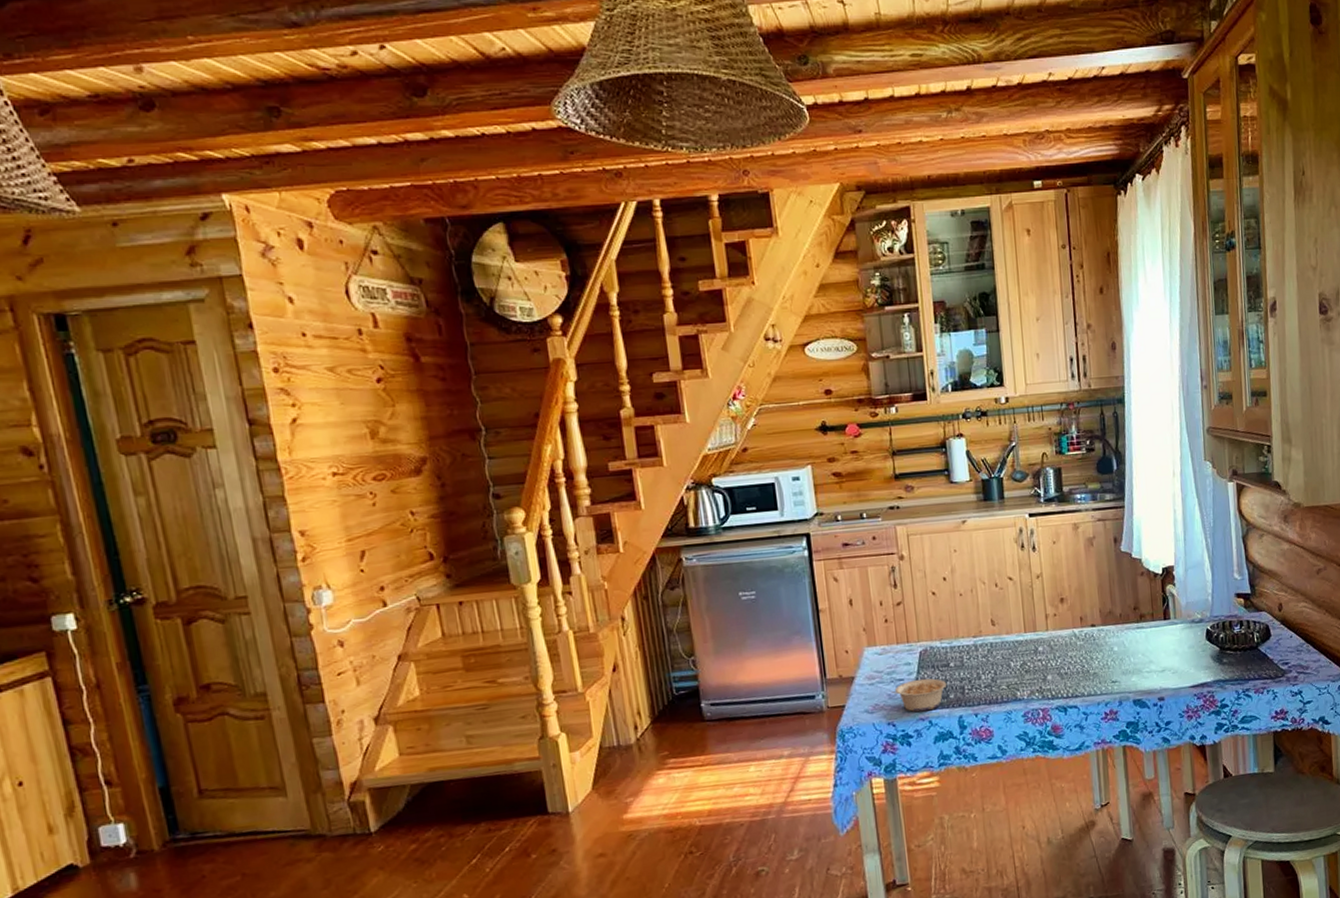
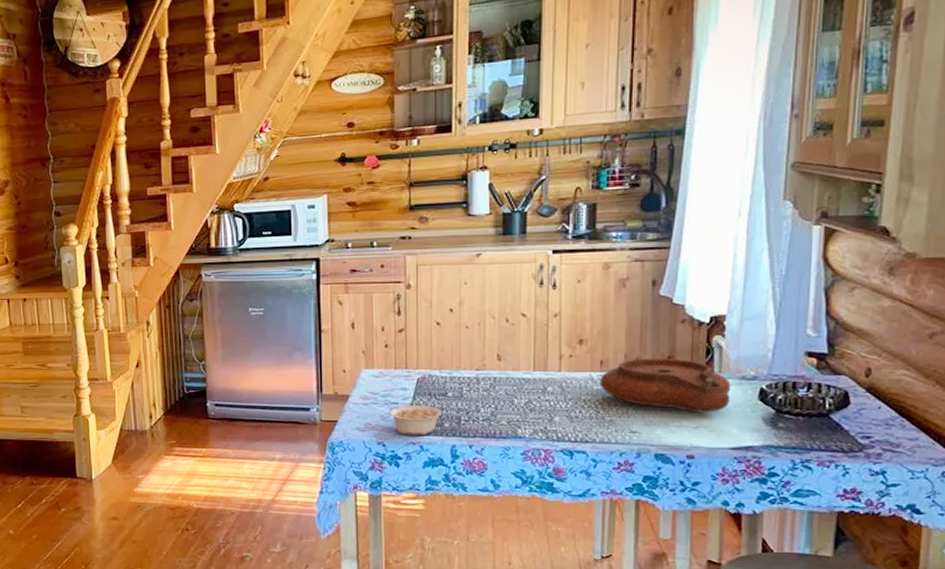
plate: none [1081,609,1186,658] -> present [600,359,731,413]

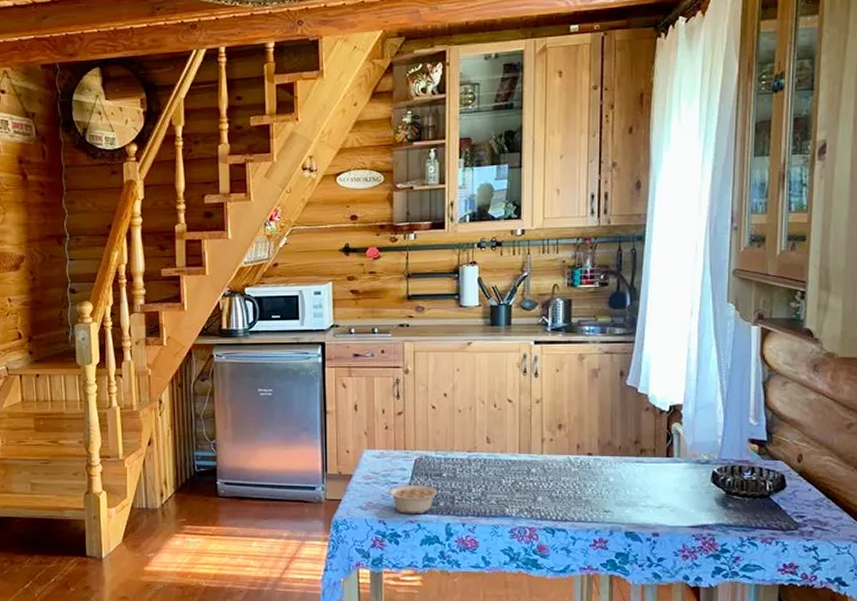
plate: present [600,359,731,413] -> none [577,443,688,494]

